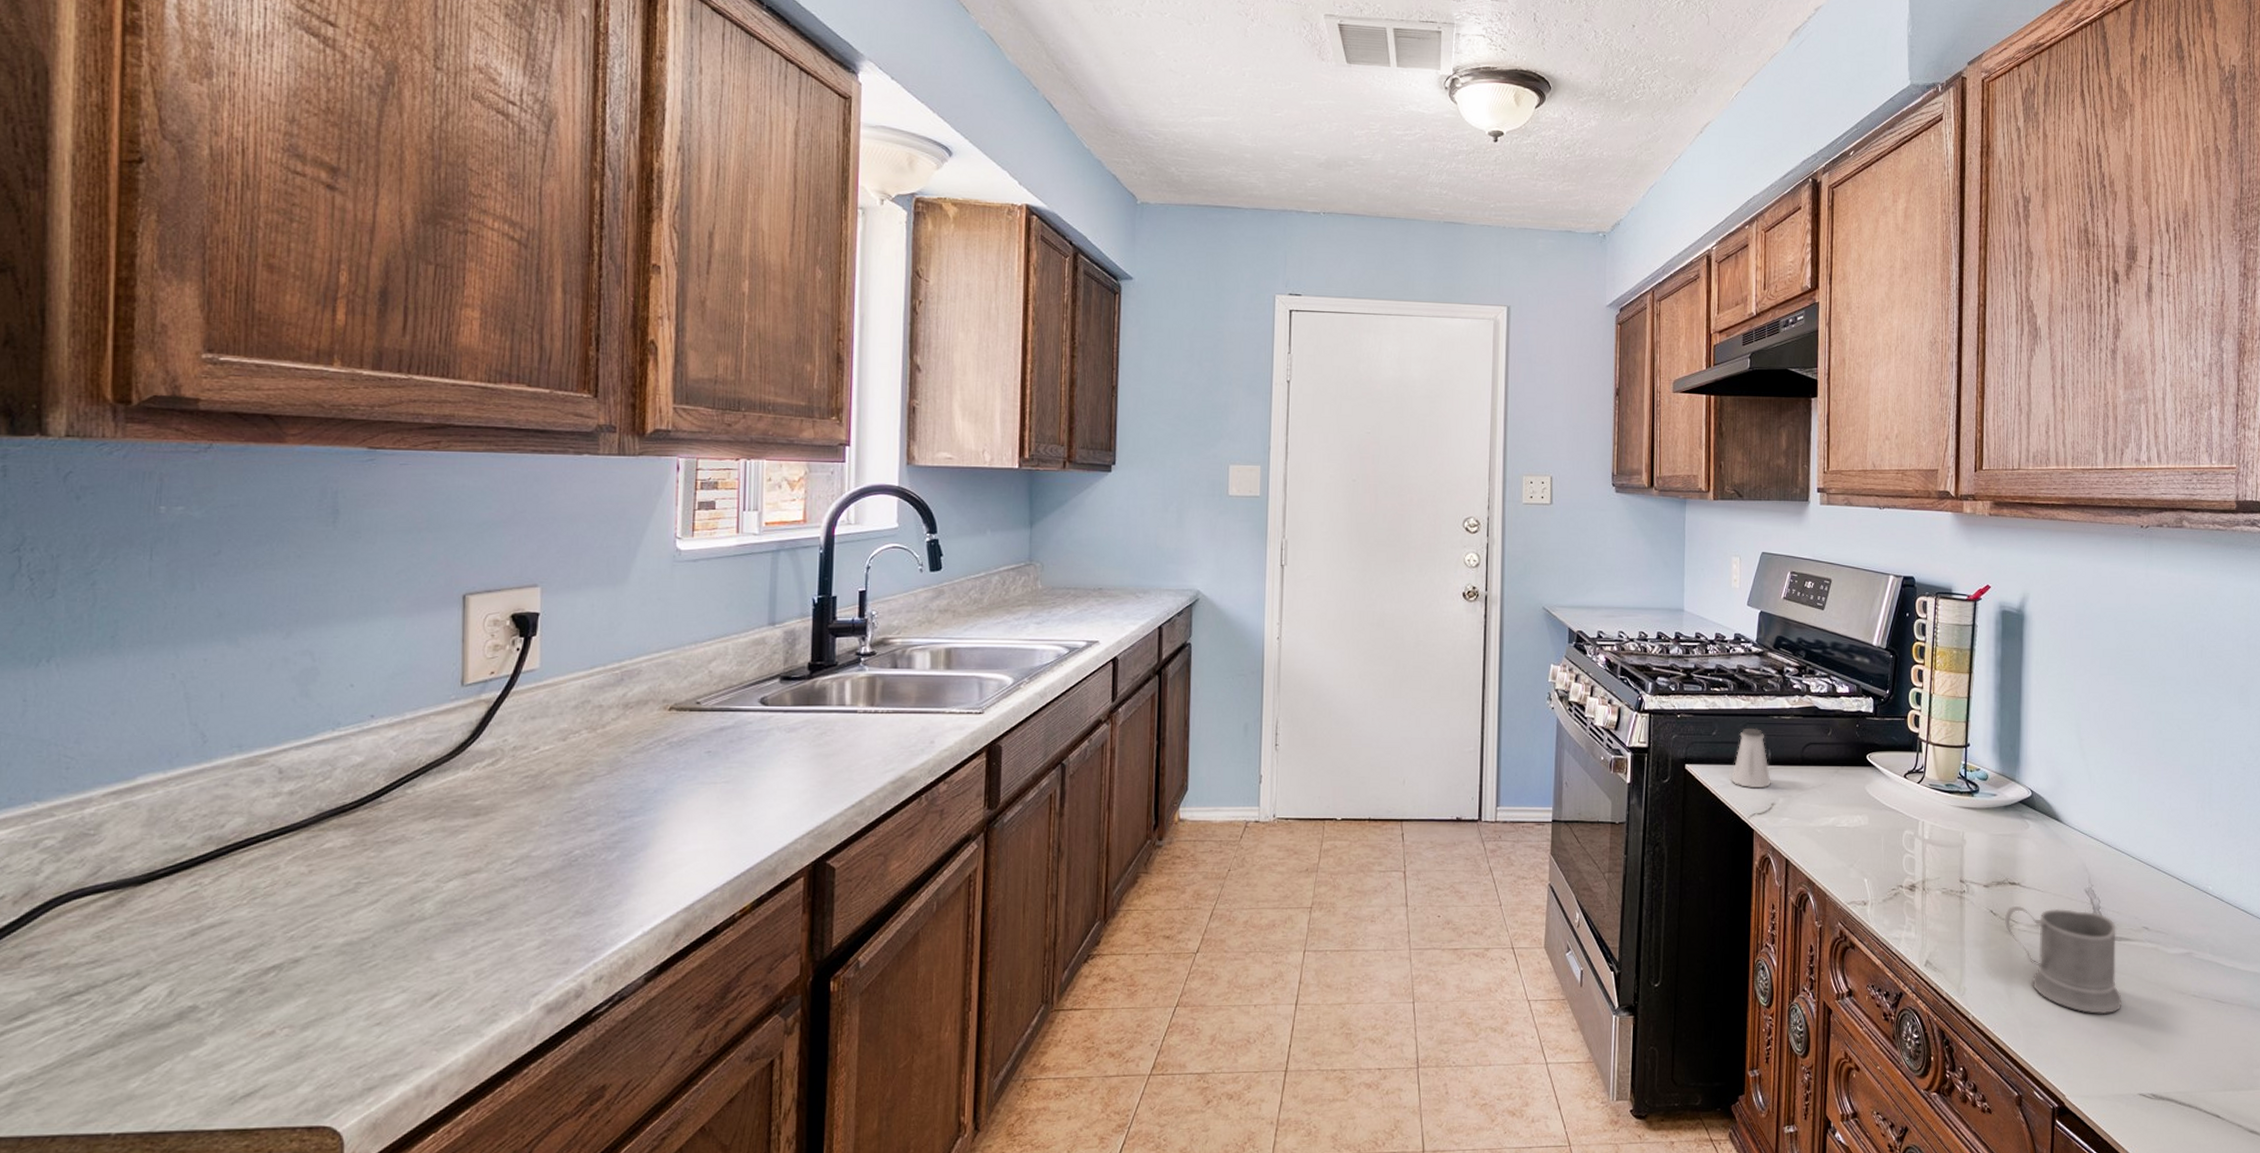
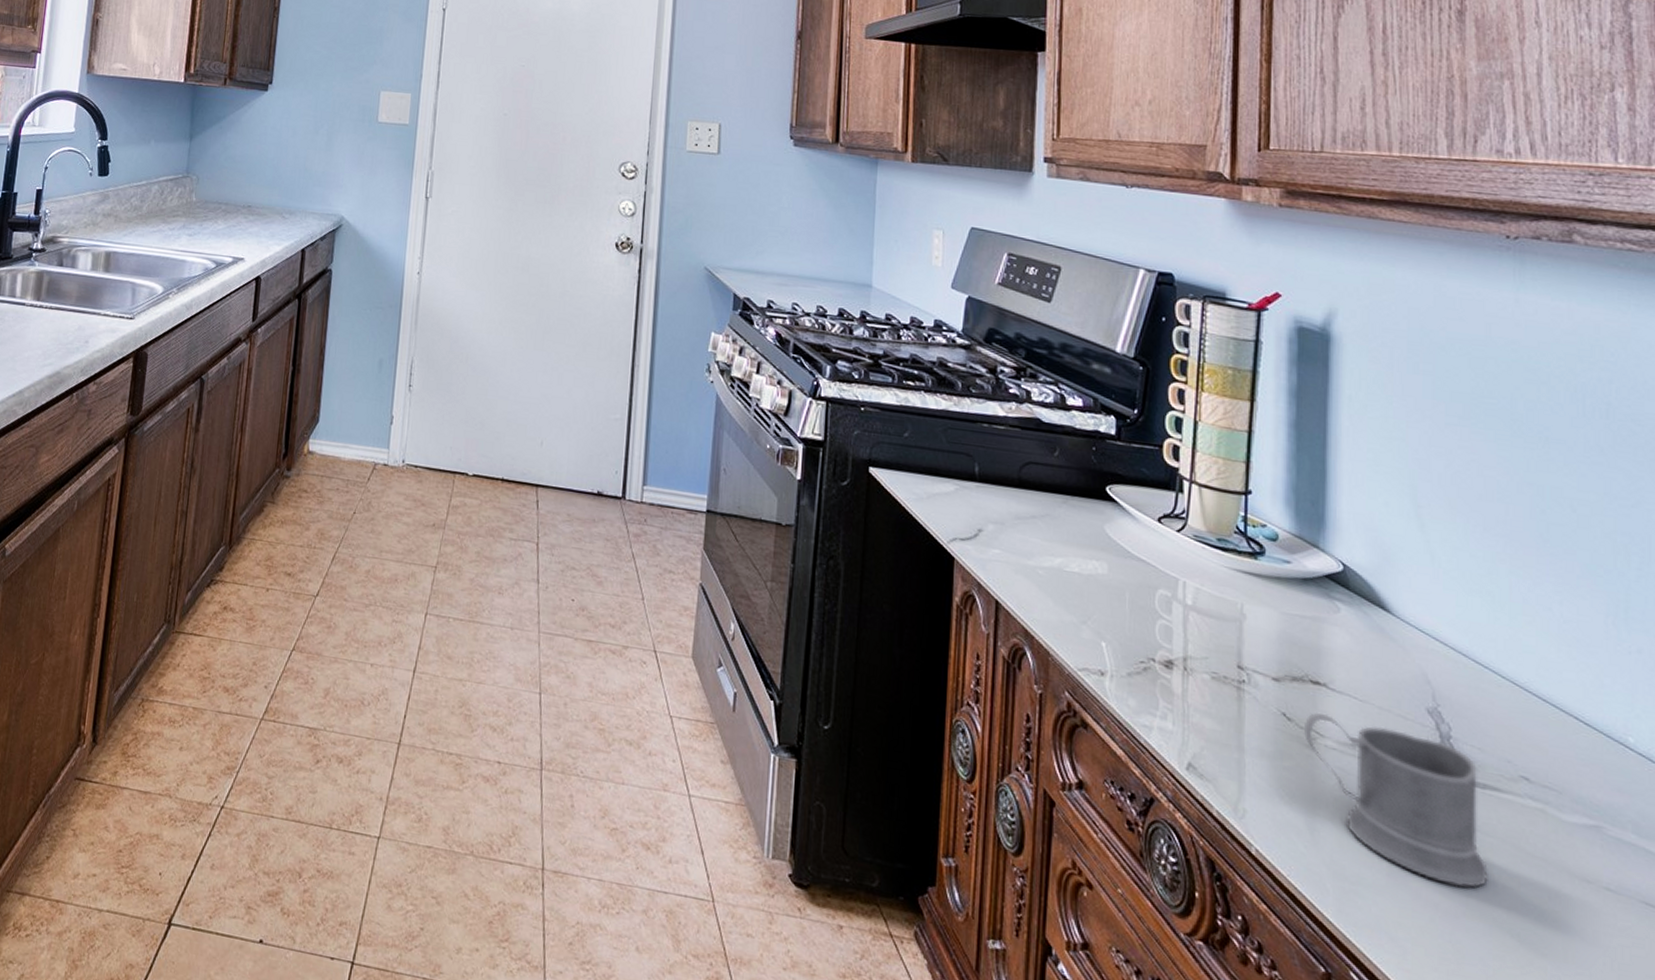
saltshaker: present [1731,728,1771,789] -> none [927,433,978,509]

